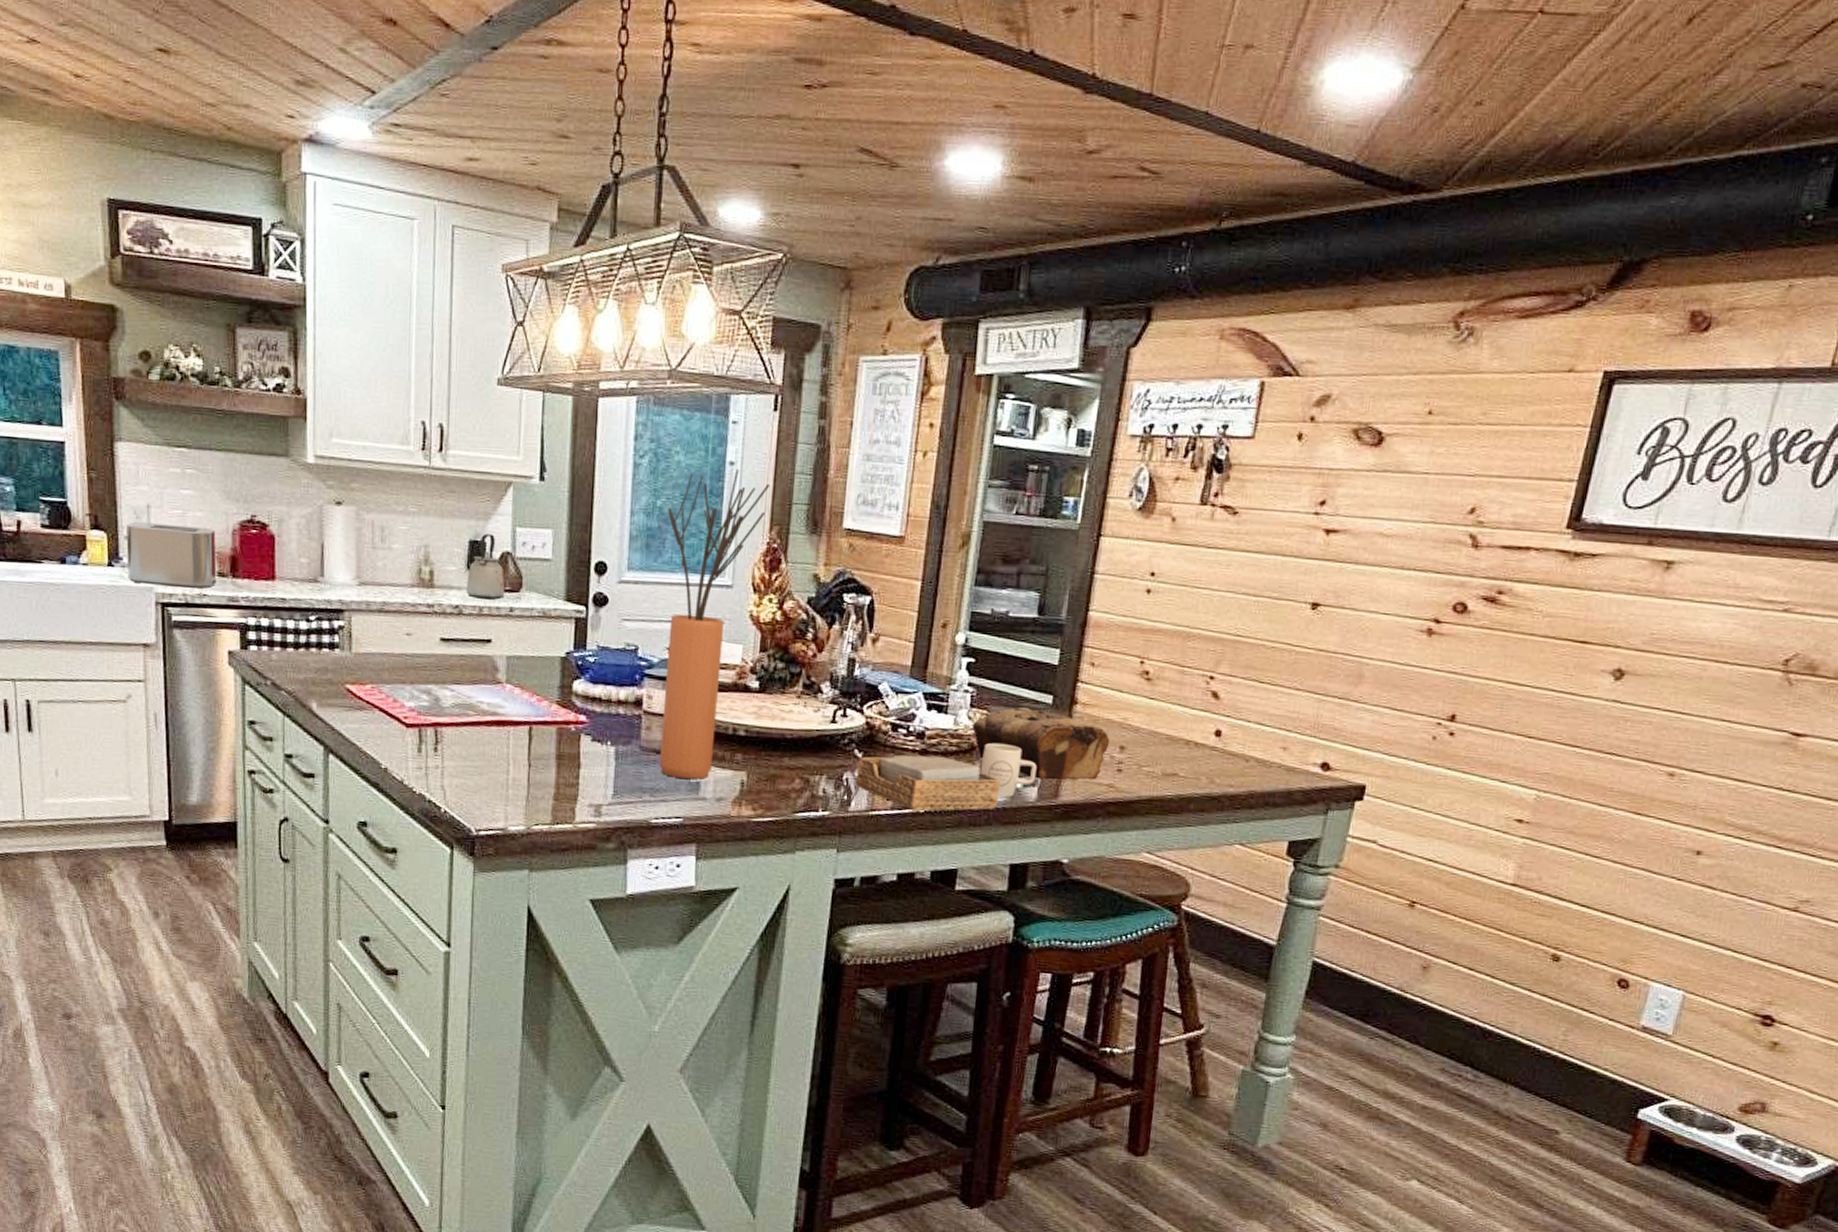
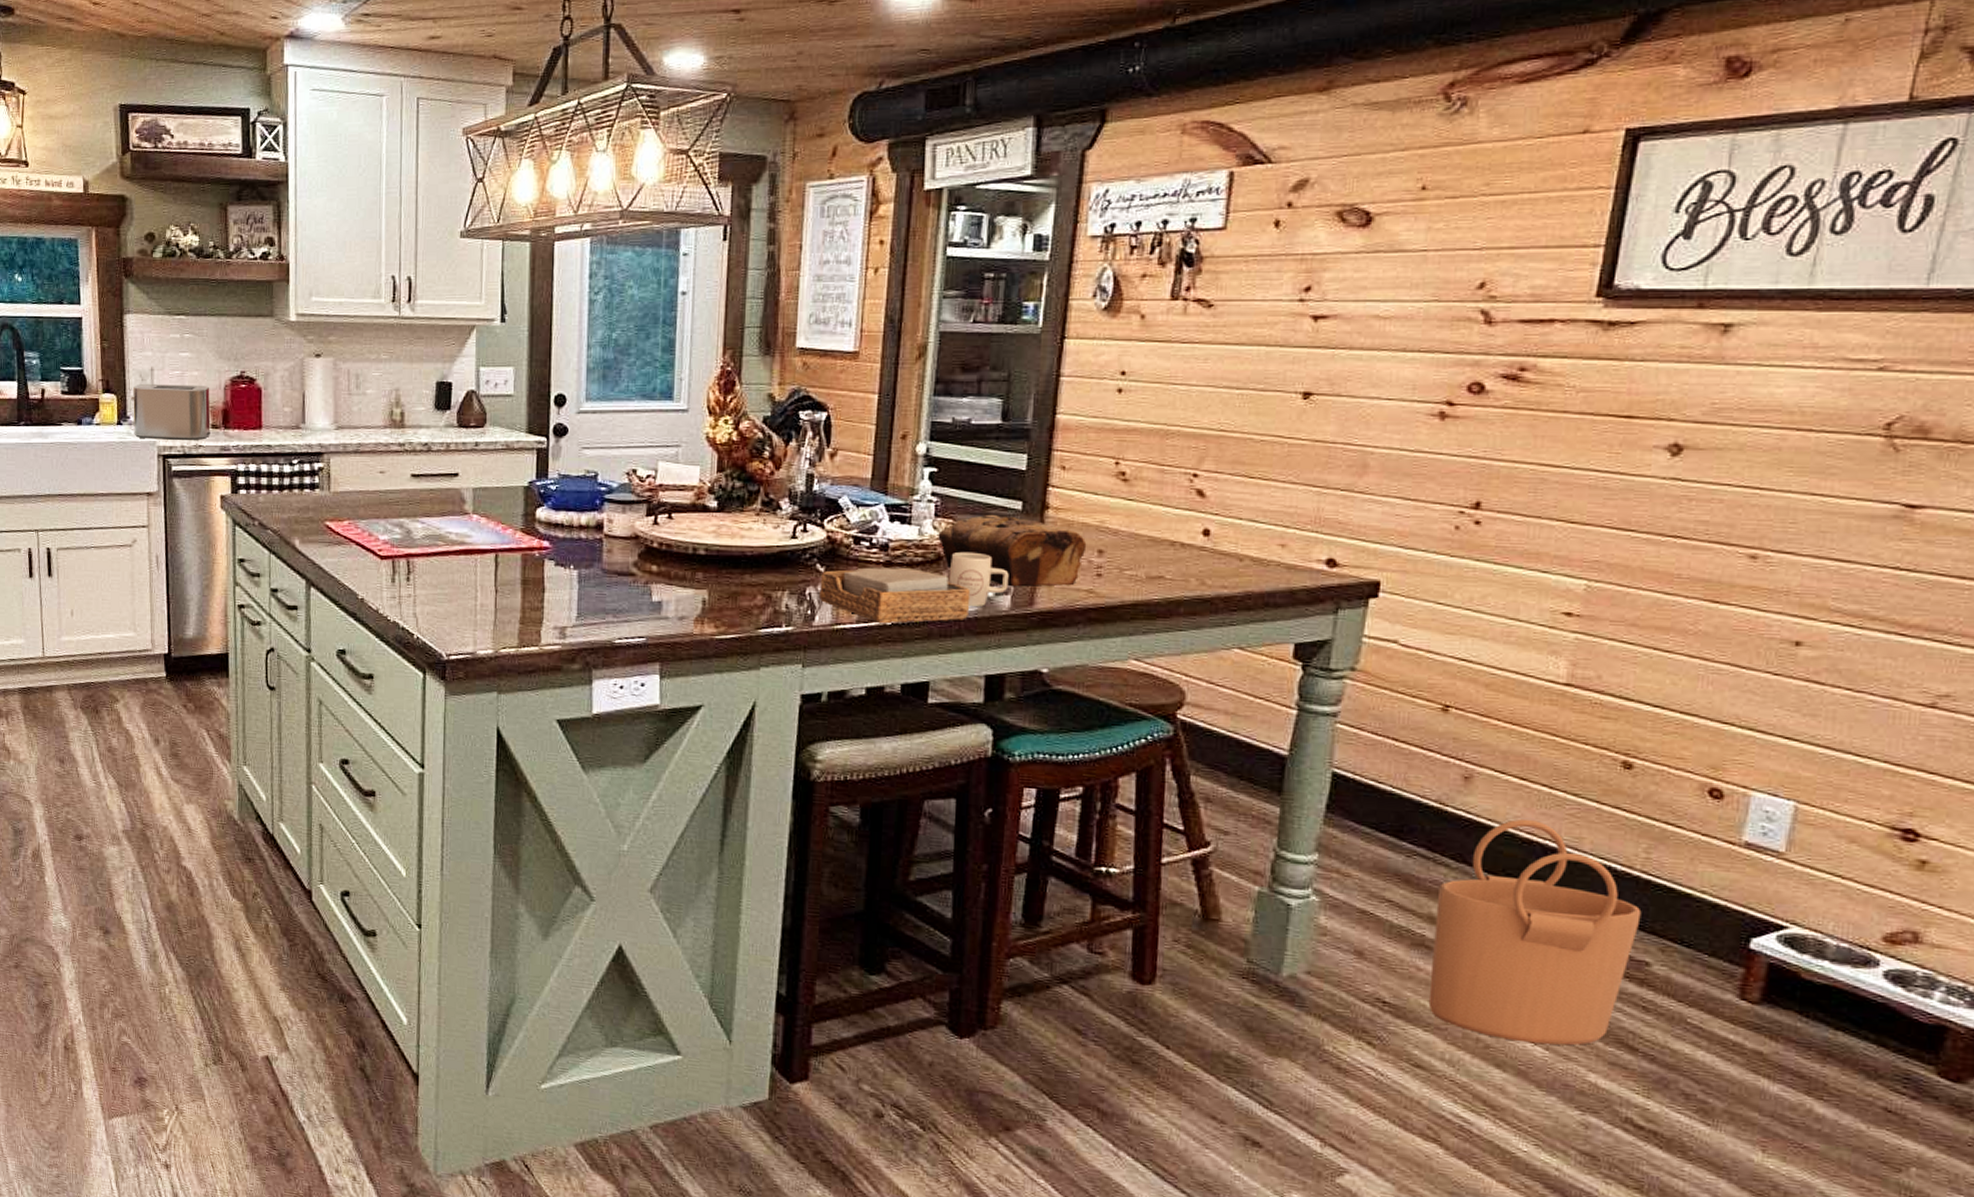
kettle: present [466,533,505,601] -> none [434,375,471,437]
vase: present [659,469,771,779] -> none [621,298,723,599]
shopping bag: none [1378,1004,1556,1205] -> present [1428,818,1642,1046]

